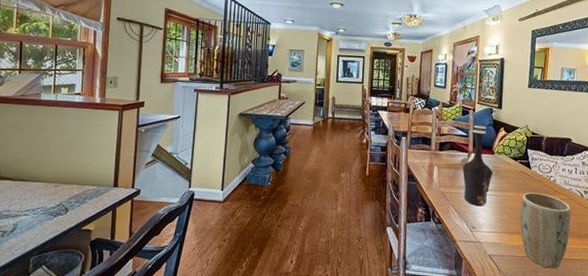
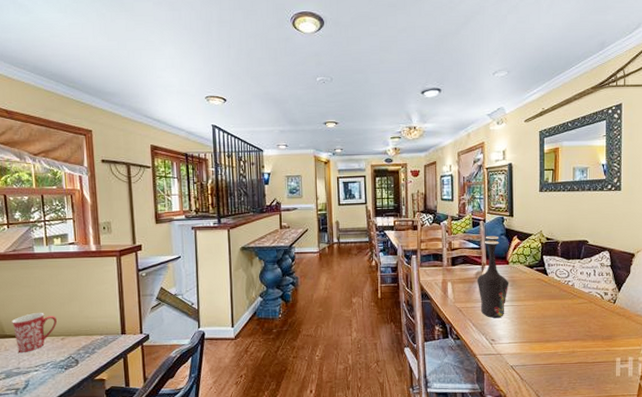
mug: none [9,158,53,196] -> present [12,313,57,352]
plant pot: present [520,192,571,269] -> none [540,298,592,374]

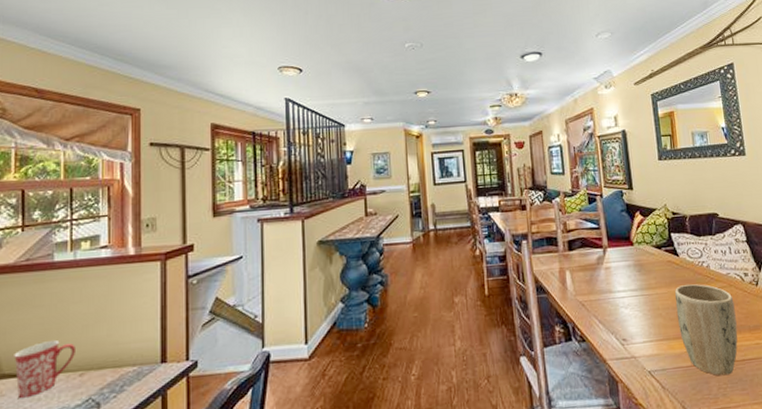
vase: present [477,236,509,318] -> none [599,212,637,312]
plant pot: none [540,298,592,374] -> present [675,283,738,376]

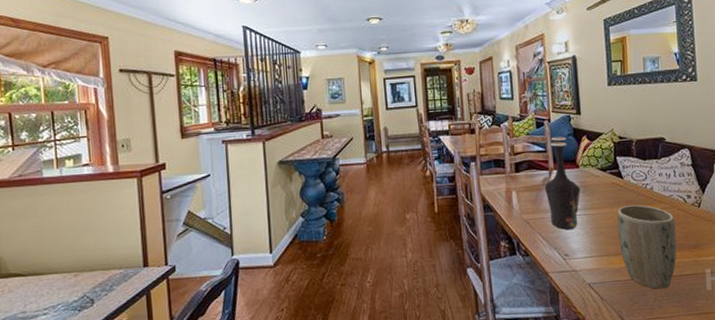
mug: present [14,340,75,398] -> none [17,246,69,294]
vase: none [599,212,637,312] -> present [544,136,581,230]

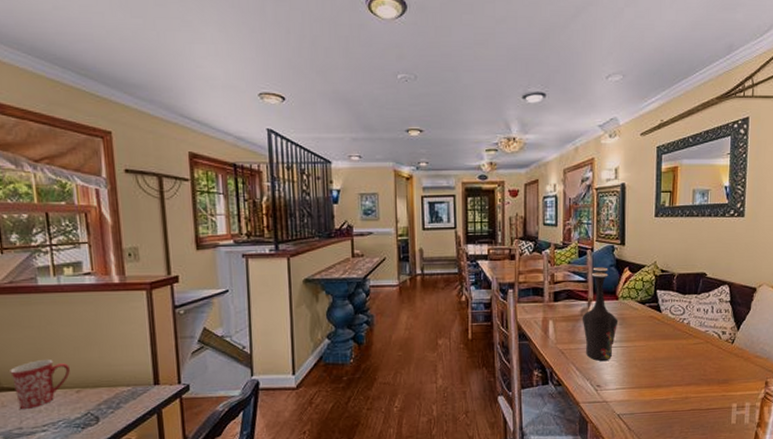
mug: none [17,246,69,294] -> present [10,360,70,409]
plant pot: present [617,204,677,290] -> none [651,338,708,422]

